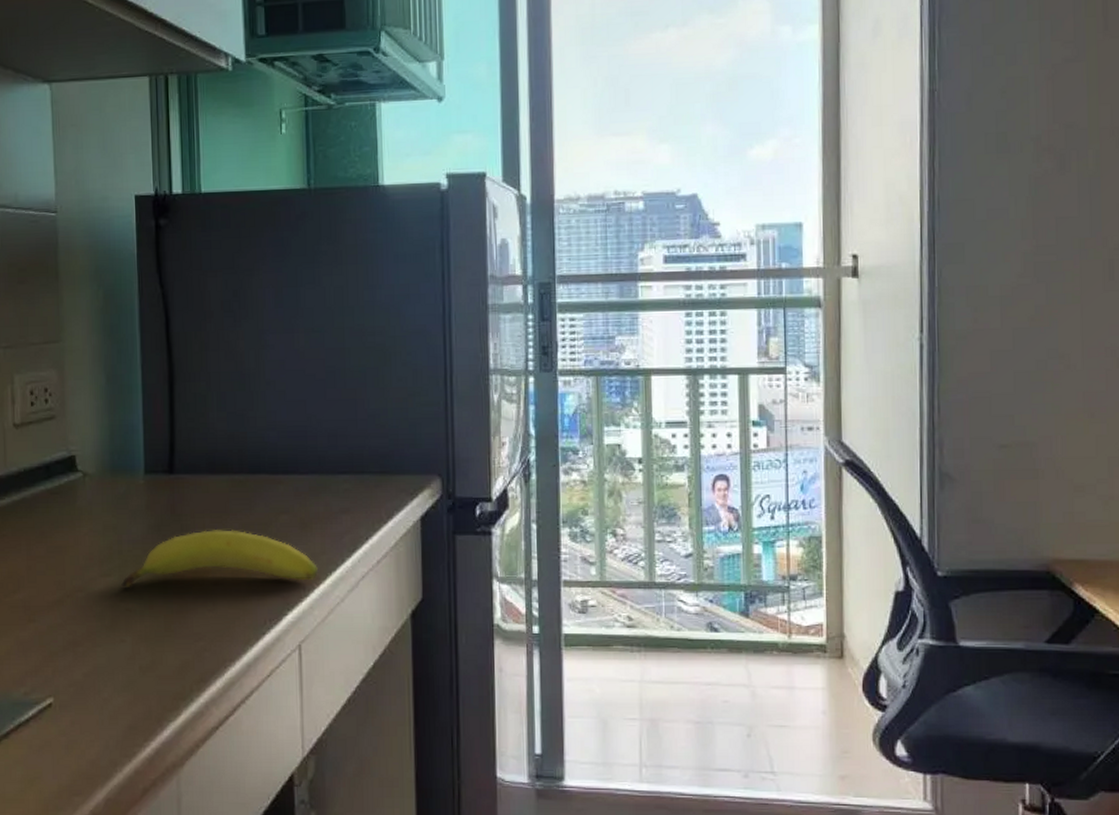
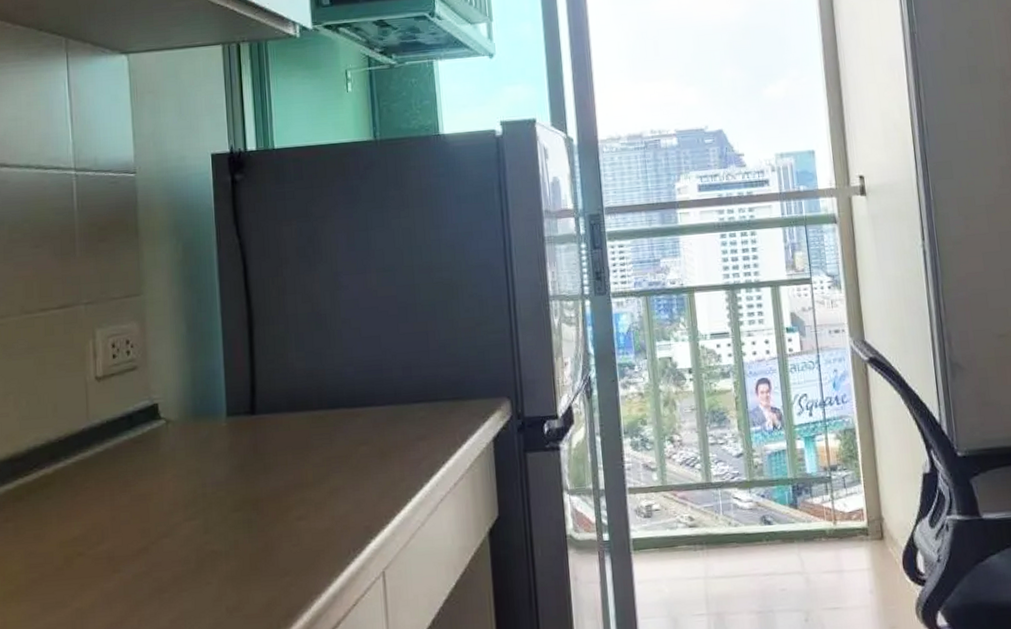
fruit: present [121,530,318,589] -> none [206,464,398,531]

